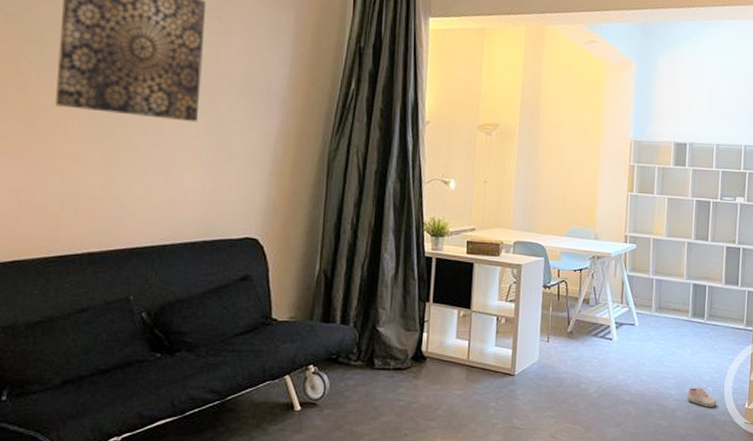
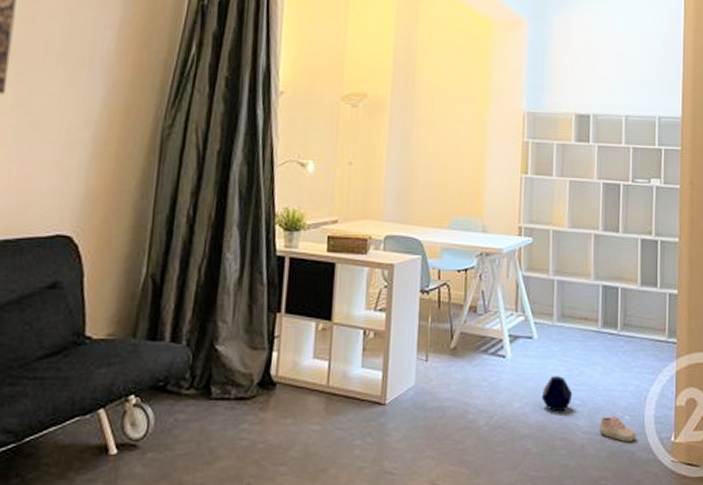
speaker: none [640,355,667,384] -> present [541,376,573,412]

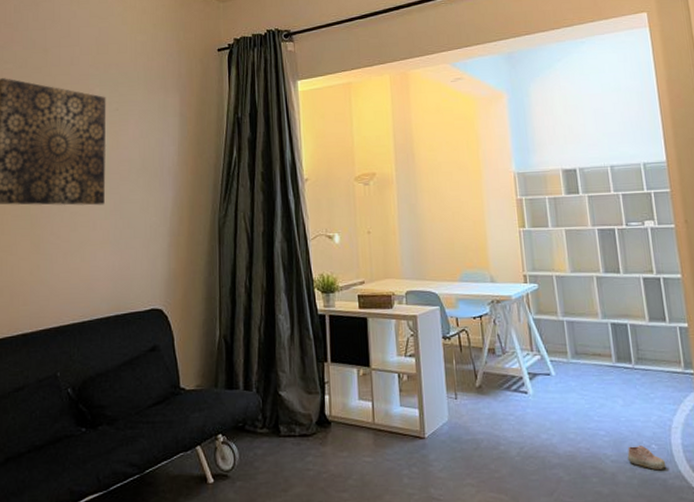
speaker: present [541,376,573,412] -> none [566,409,597,443]

